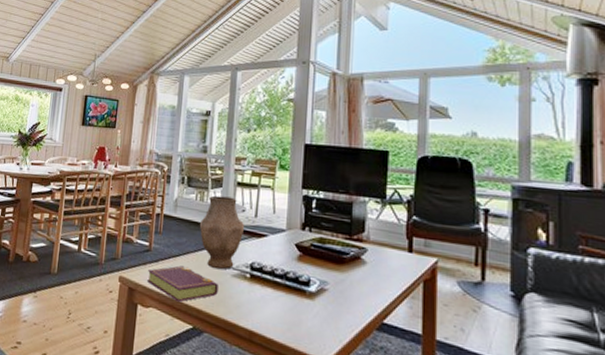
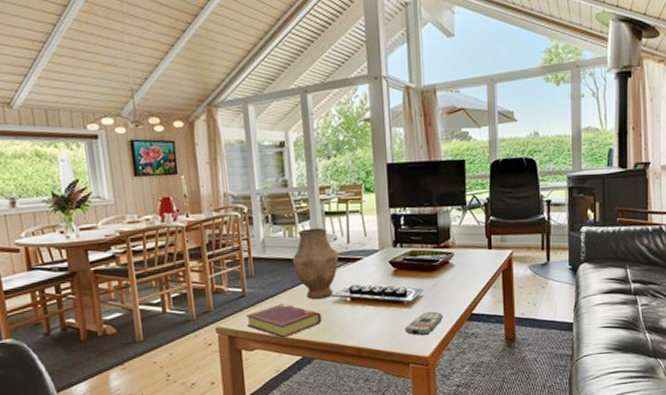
remote control: none [303,308,348,336] -> present [405,311,443,336]

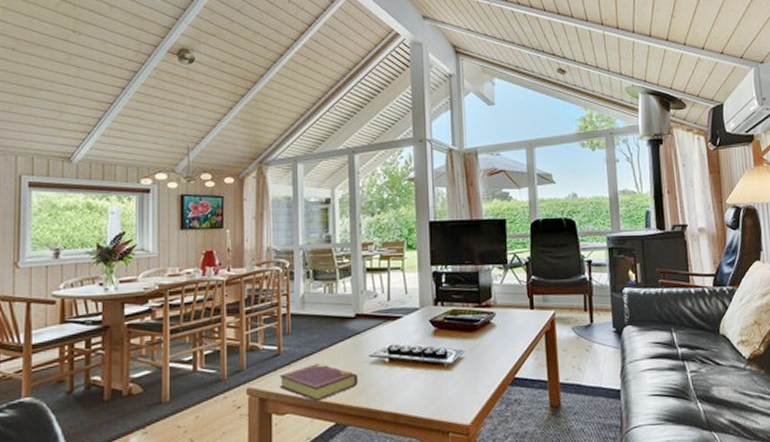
vase: present [292,228,339,300] -> none [331,284,379,360]
remote control: present [405,311,443,336] -> none [444,374,484,401]

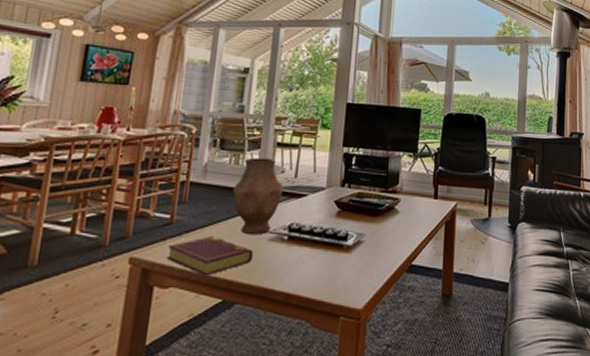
vase: none [331,284,379,360] -> present [232,157,284,235]

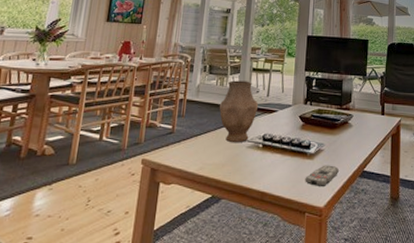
book: present [167,236,253,276] -> none [170,143,235,176]
remote control: none [340,259,382,284] -> present [305,165,339,186]

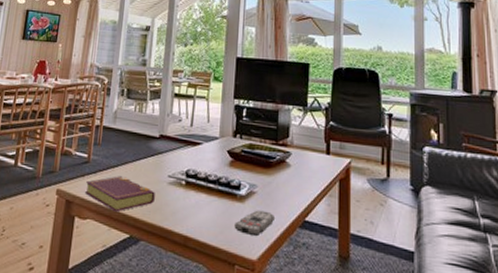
book: none [170,143,235,176] -> present [85,176,155,212]
vase: present [219,80,259,143] -> none [137,106,181,178]

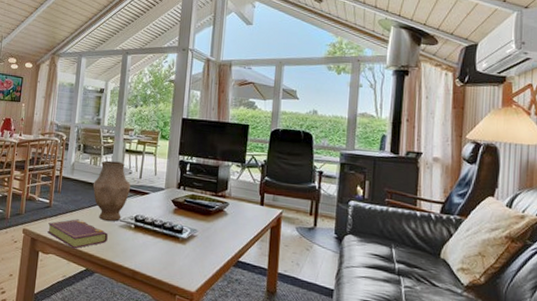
vase: none [137,106,181,178] -> present [92,160,131,222]
remote control: present [234,210,274,236] -> none [176,251,212,272]

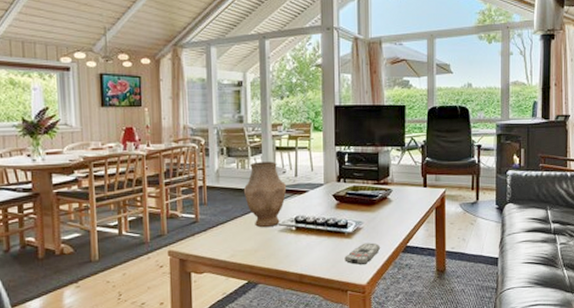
book: present [47,219,108,249] -> none [198,230,268,263]
remote control: none [176,251,212,272] -> present [344,242,380,265]

